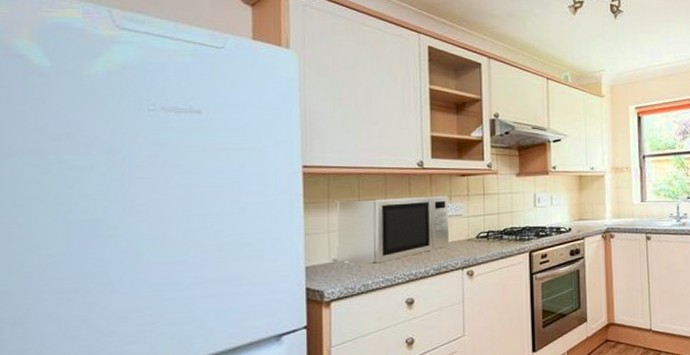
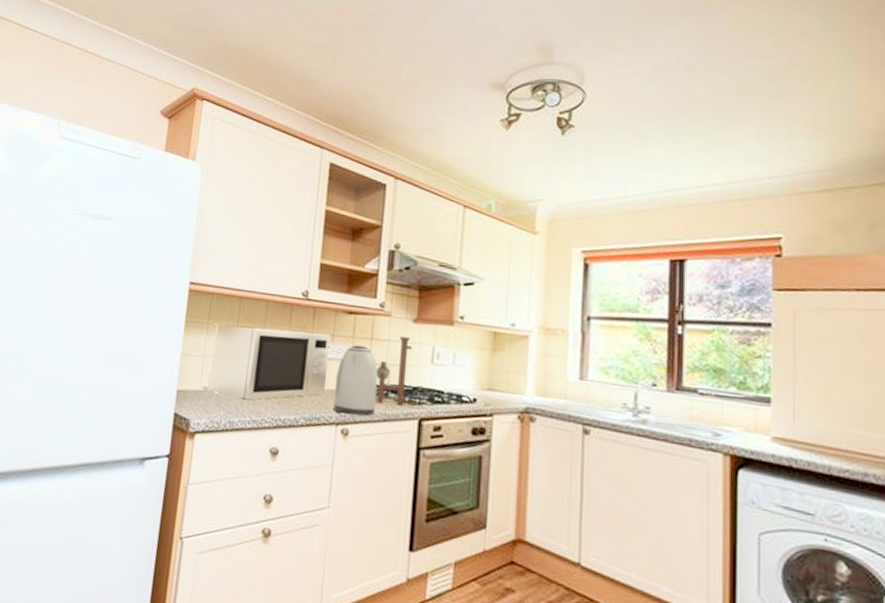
kettle: none [457,201,494,260] -> present [332,345,379,417]
paper towel holder: none [491,188,518,245] -> present [376,336,412,406]

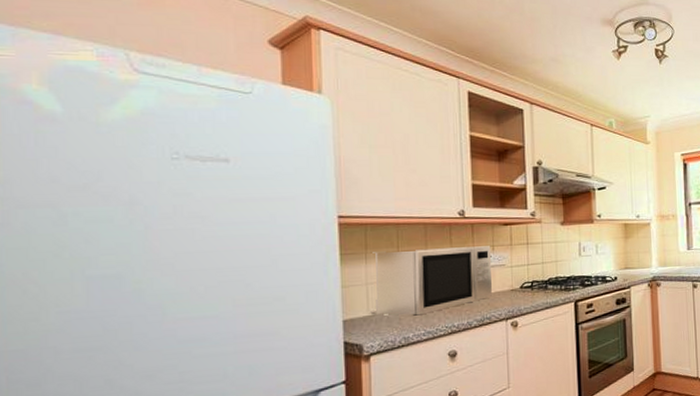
kettle: present [332,345,379,417] -> none [500,250,539,310]
paper towel holder: present [376,336,412,406] -> none [535,237,562,295]

